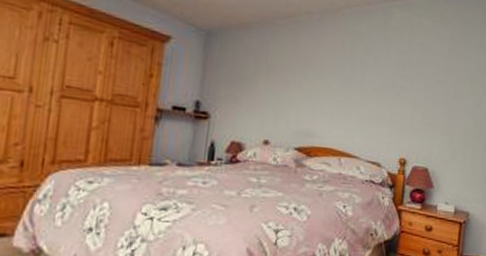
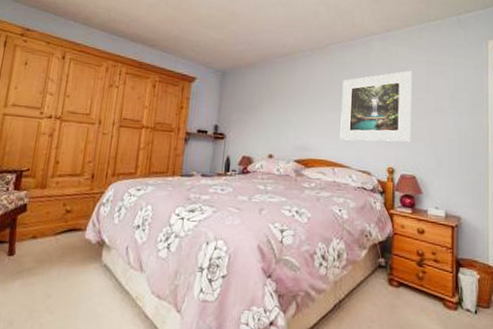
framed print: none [349,47,434,130] -> present [340,70,412,142]

